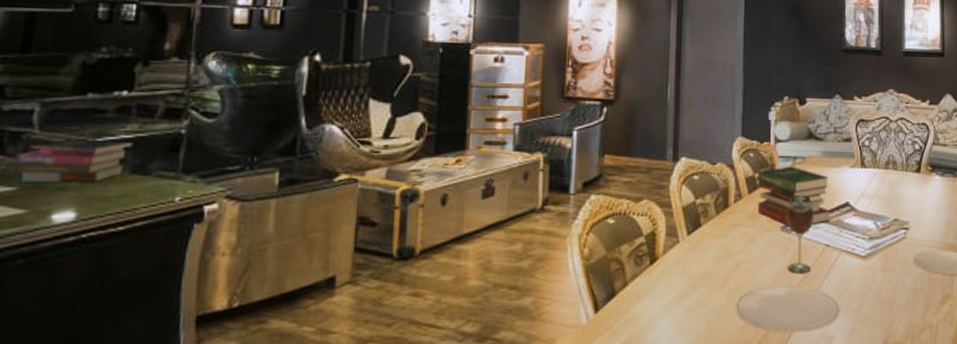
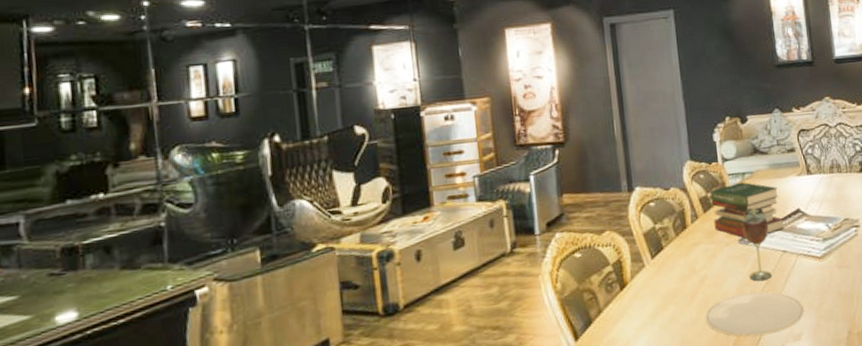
books: present [15,139,133,183] -> none [11,240,118,290]

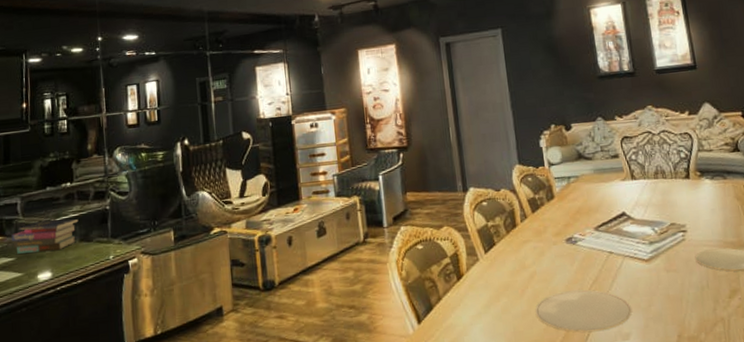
books: none [11,240,118,290] -> present [11,219,79,254]
books: present [710,182,784,239] -> none [538,185,610,239]
wineglass: present [741,207,771,281] -> none [568,209,598,279]

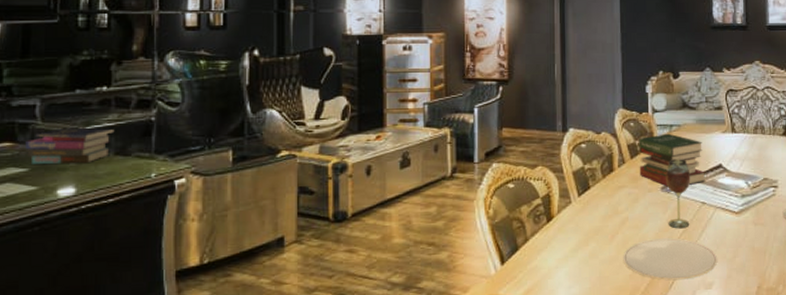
books: none [538,185,610,239] -> present [639,133,705,187]
wineglass: none [568,209,598,279] -> present [665,159,691,228]

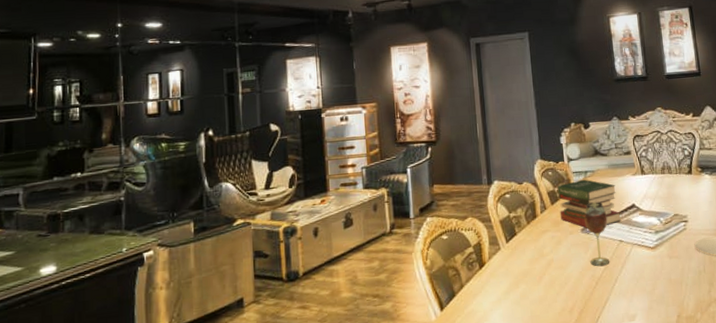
books: present [25,127,115,164] -> none [11,210,89,247]
plate: present [623,238,717,281] -> none [551,275,638,315]

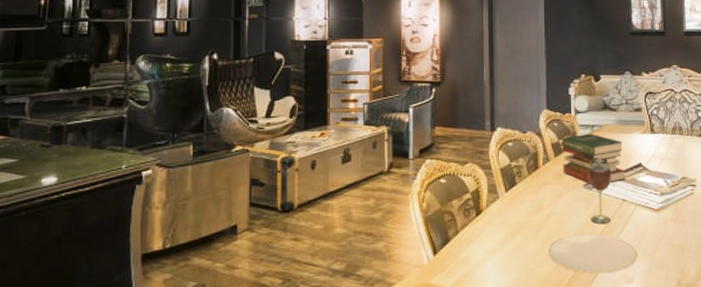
plate: none [551,275,638,315] -> present [547,233,638,274]

